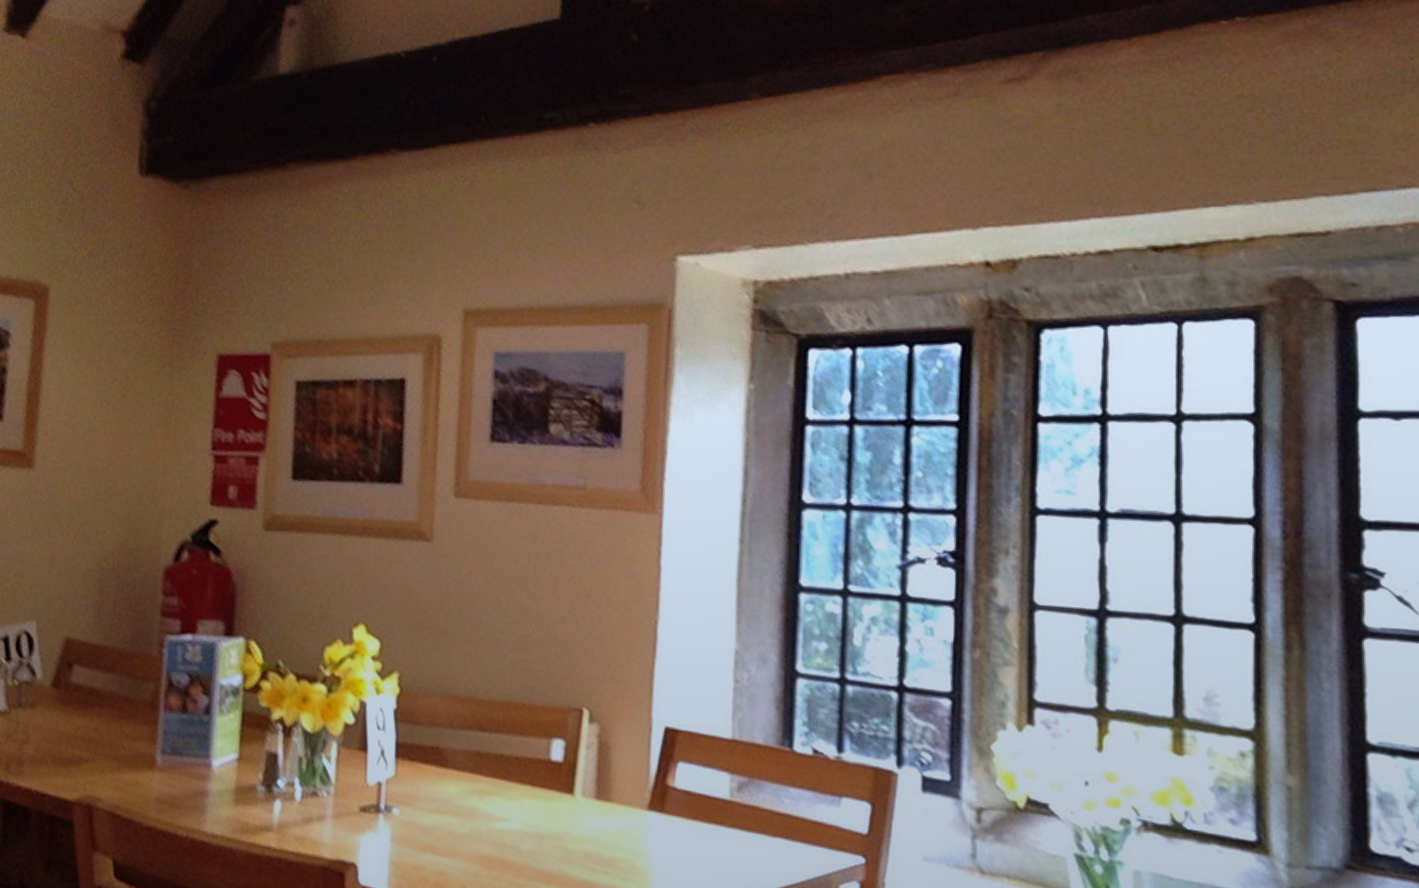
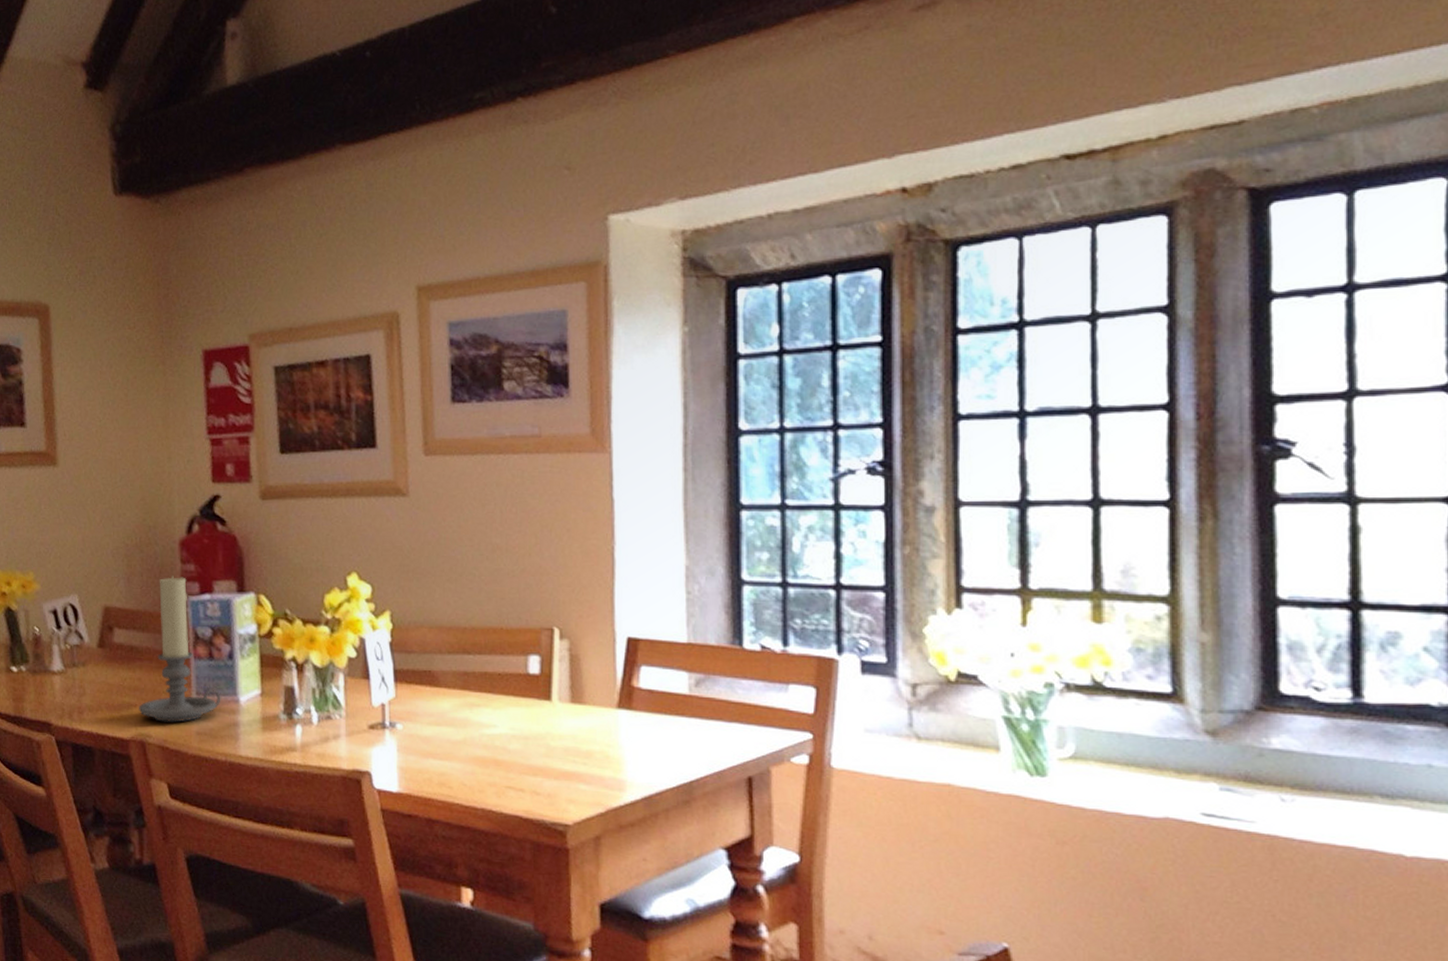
candle holder: none [90,609,191,786] -> present [139,575,221,723]

